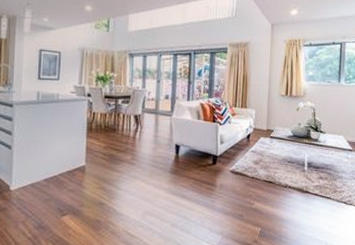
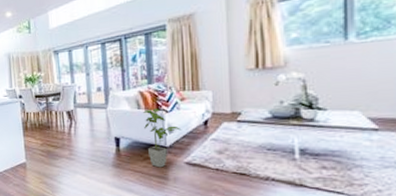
house plant: none [201,120,231,175] -> present [143,108,182,168]

